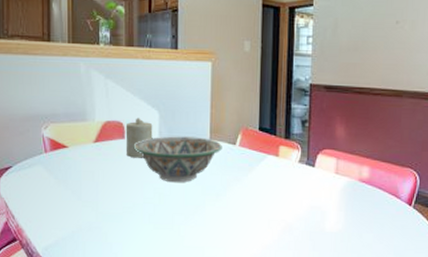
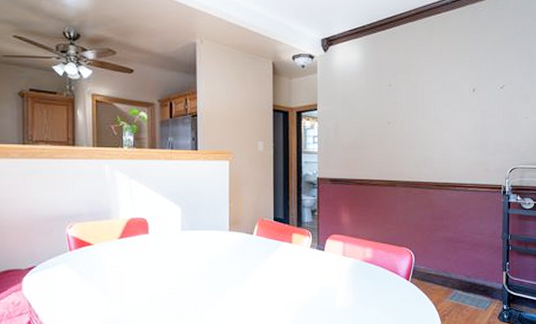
candle: present [125,118,153,158] -> none [149,214,176,252]
decorative bowl: present [133,136,222,183] -> none [157,229,241,273]

